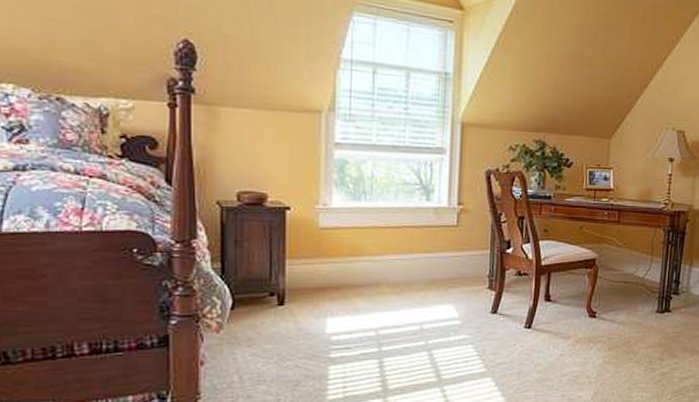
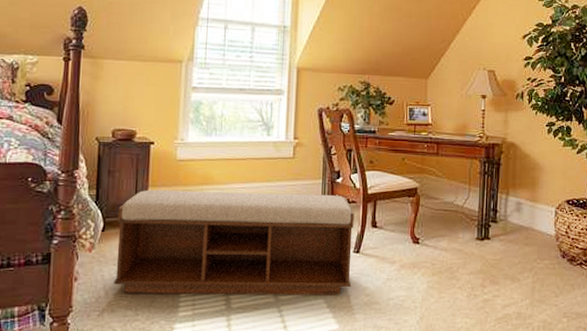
bench: none [249,261,526,377] -> present [114,189,354,294]

